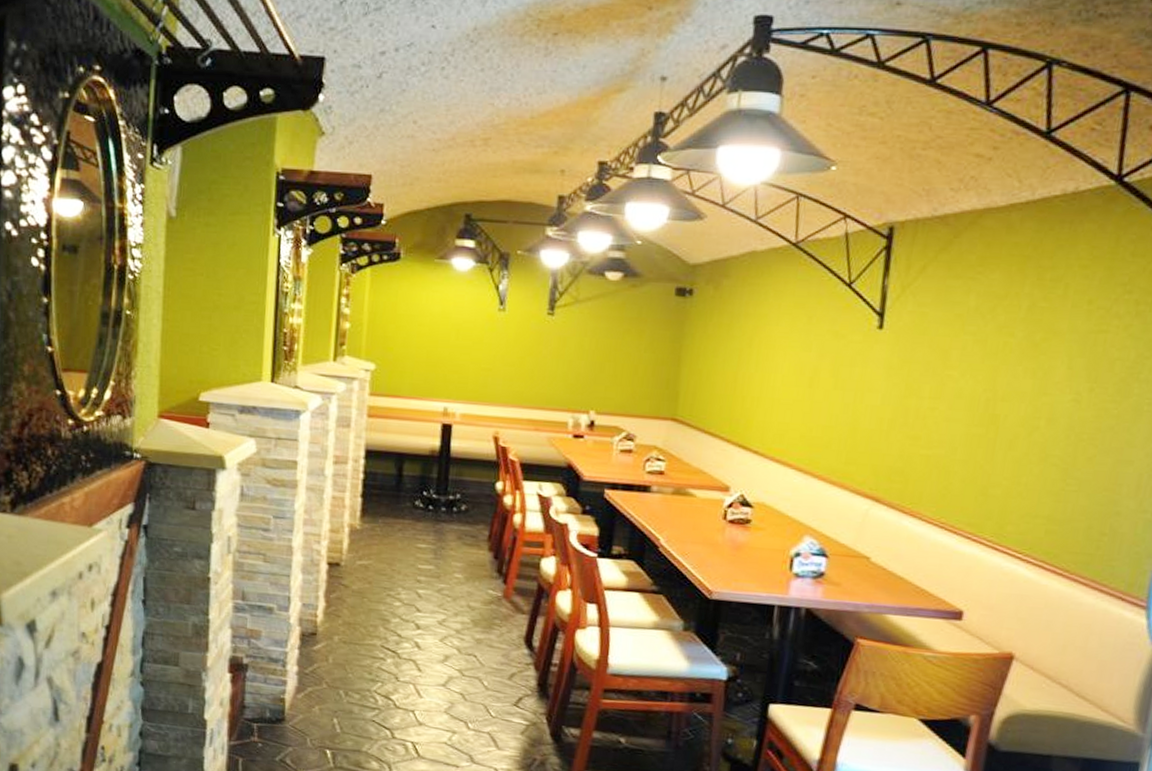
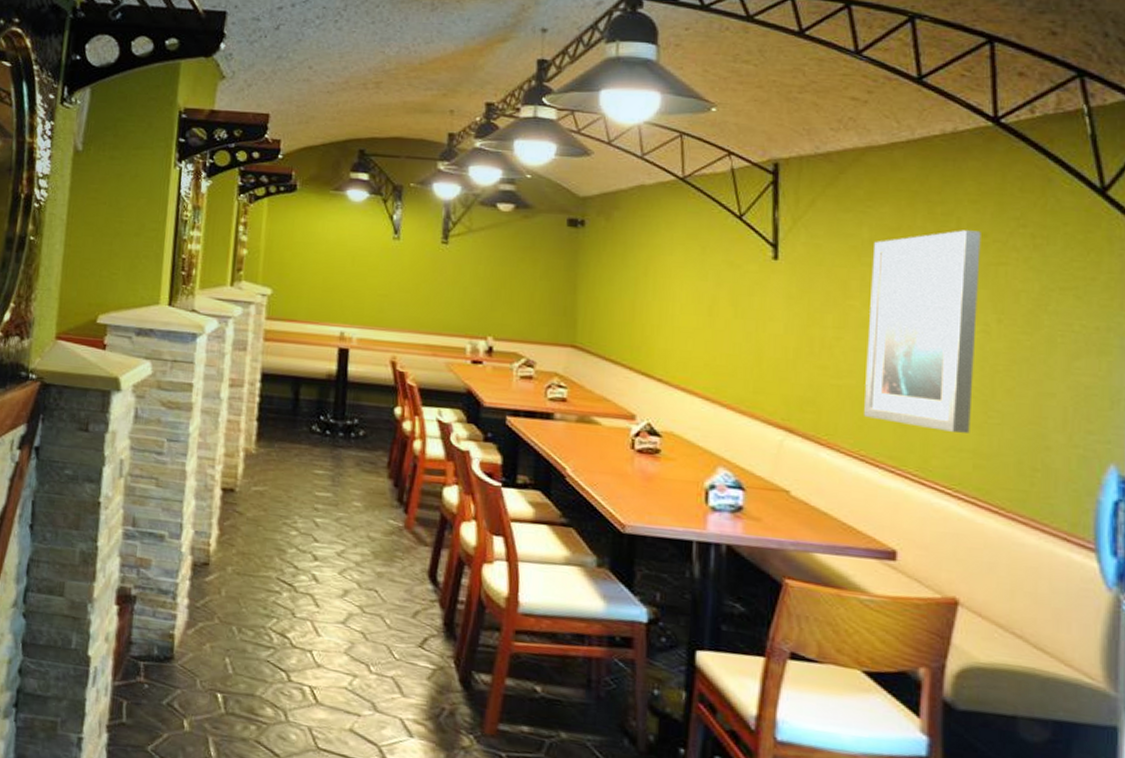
wall art: none [949,297,1087,500] -> present [864,230,981,433]

